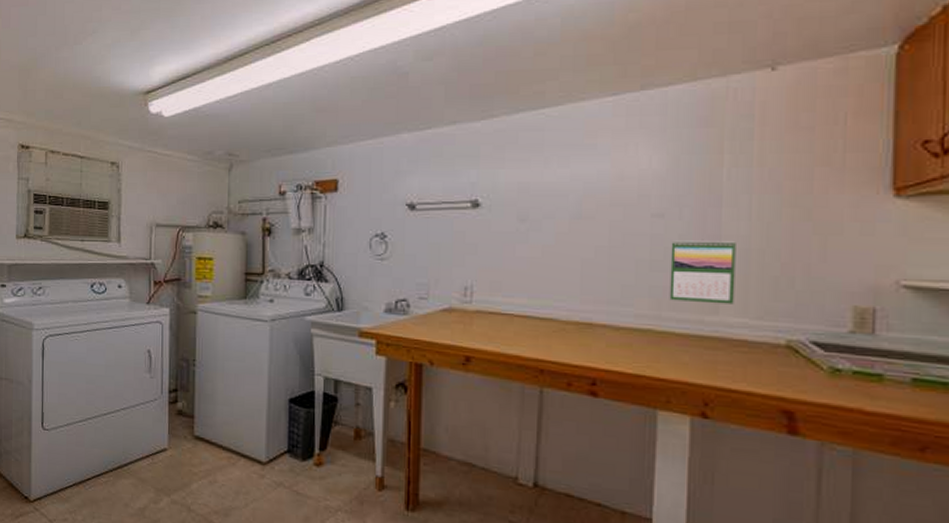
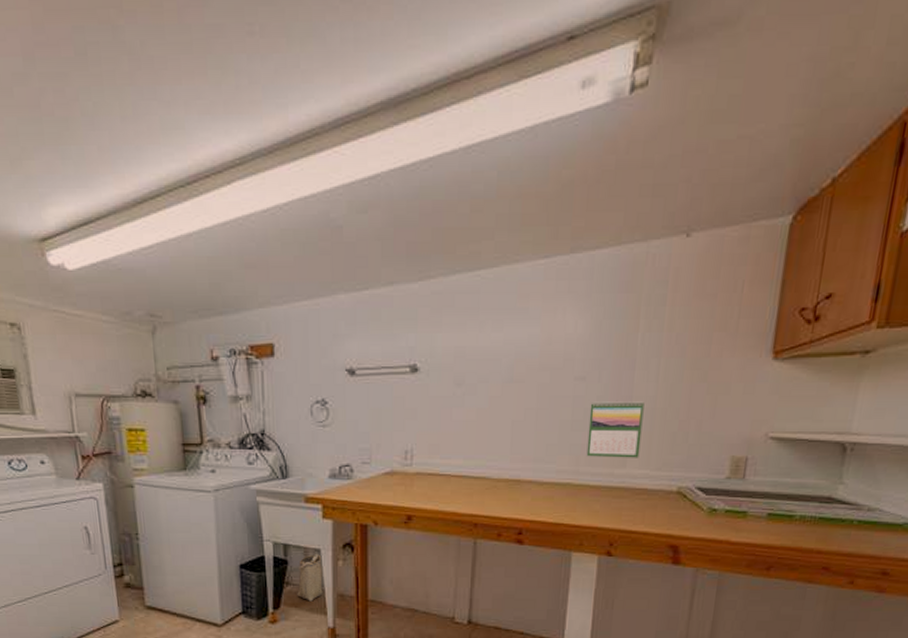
basket: none [345,393,373,445] -> present [297,554,323,601]

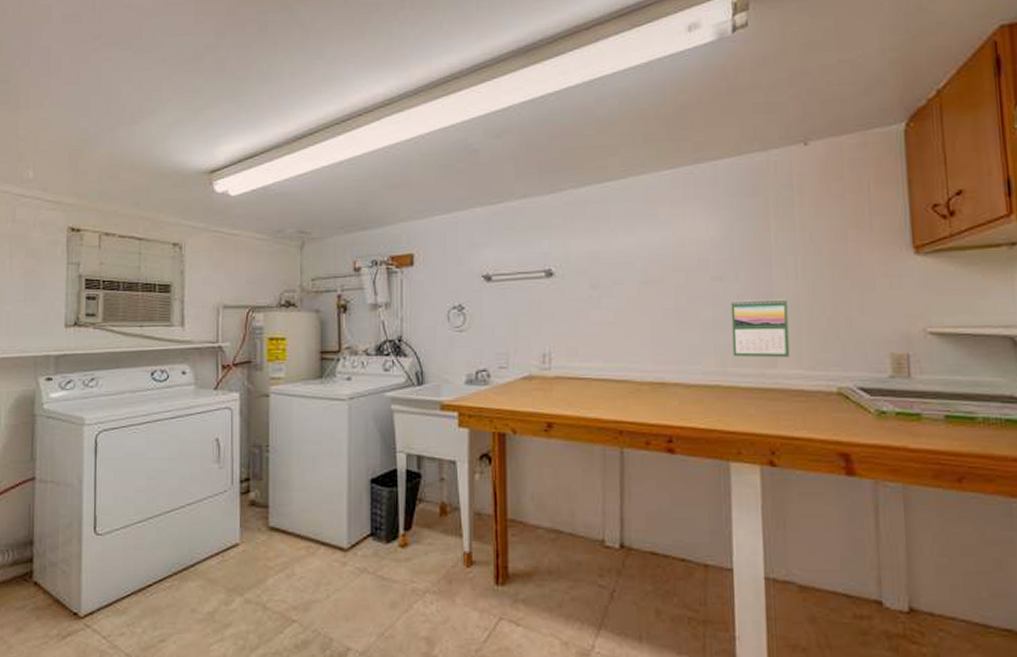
basket: present [297,554,323,601] -> none [430,467,458,521]

